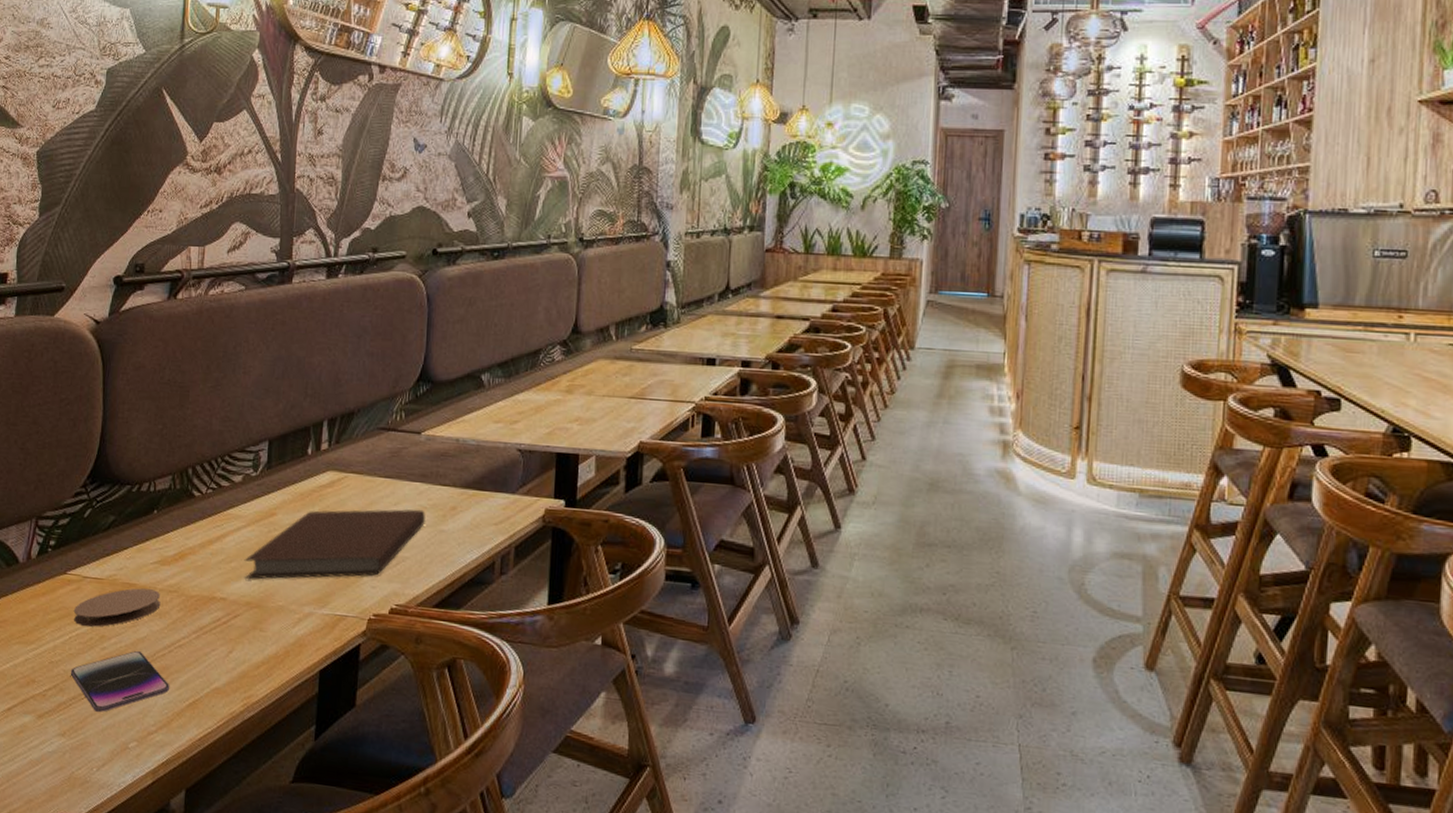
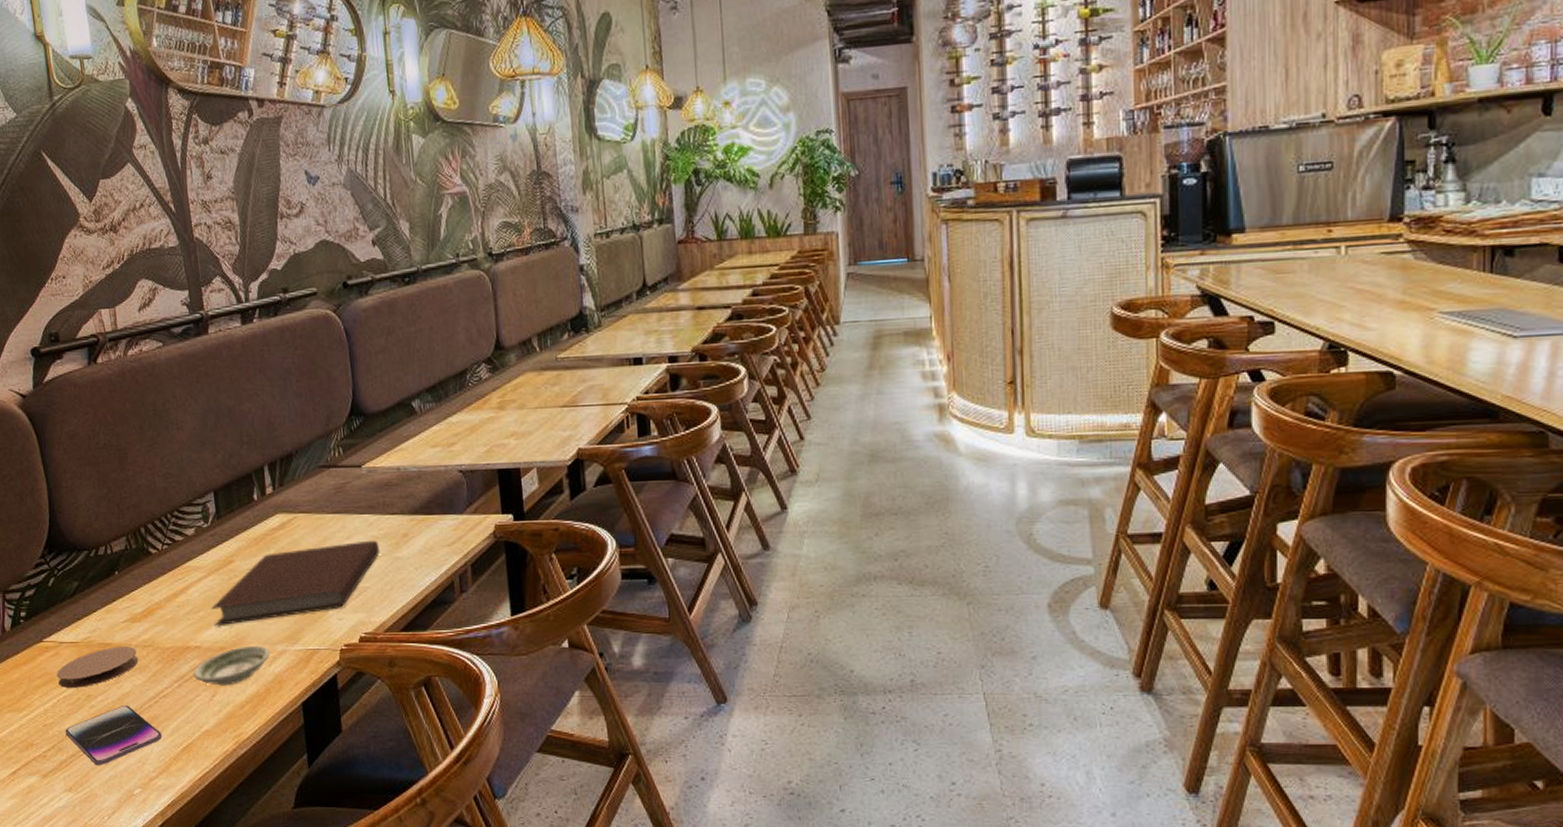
saucer: none [214,603,296,643] -> present [194,645,270,686]

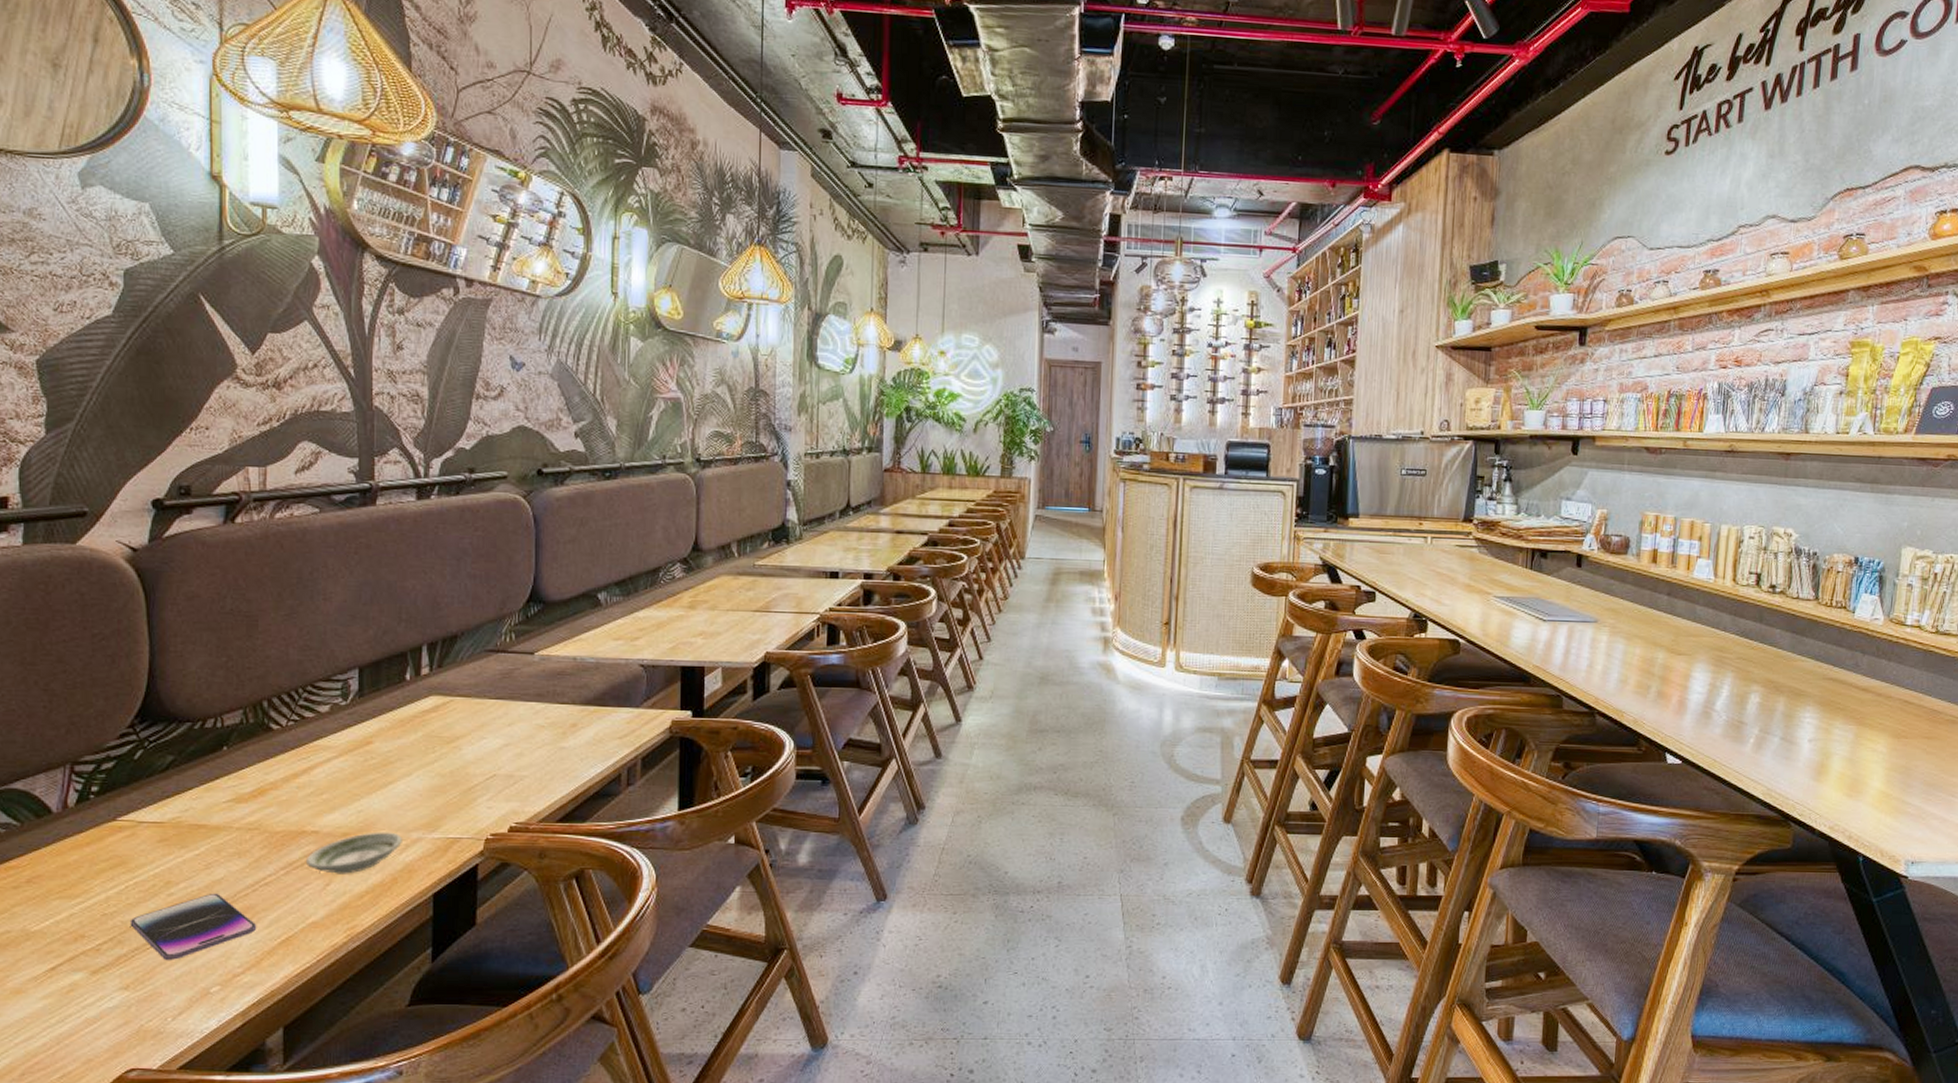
coaster: present [56,647,139,688] -> none [128,829,239,873]
notebook: present [210,540,380,627] -> none [337,728,543,811]

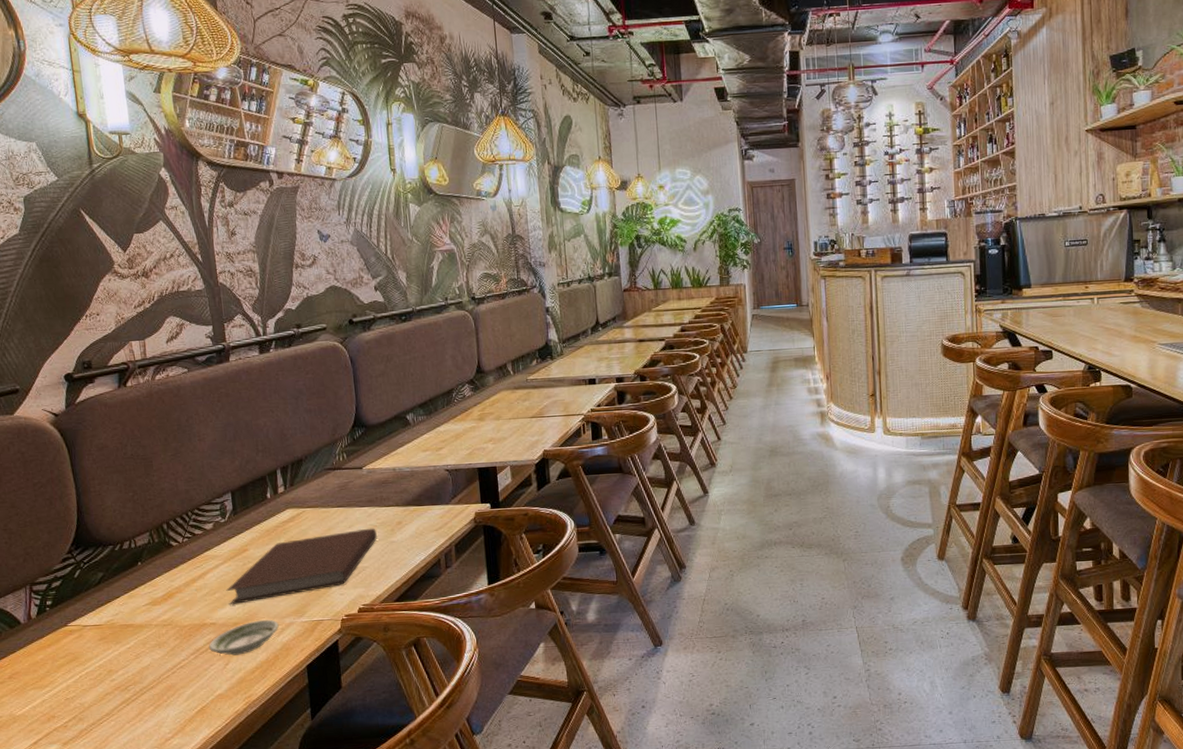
smartphone: present [130,893,257,961] -> none [86,676,179,732]
notebook: none [337,728,543,811] -> present [226,528,377,606]

